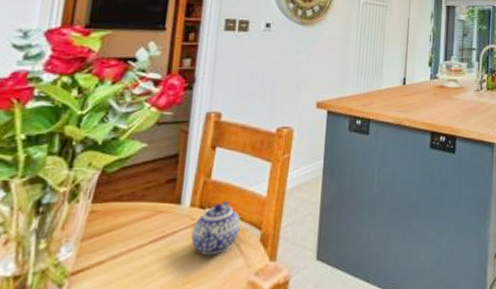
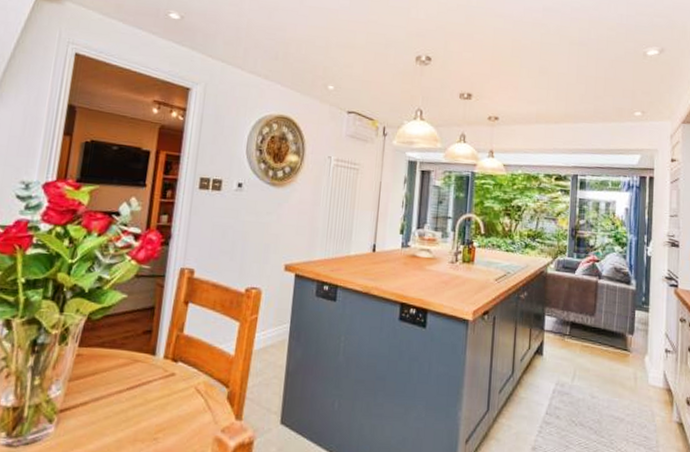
teapot: present [191,201,240,256] -> none [163,356,209,408]

